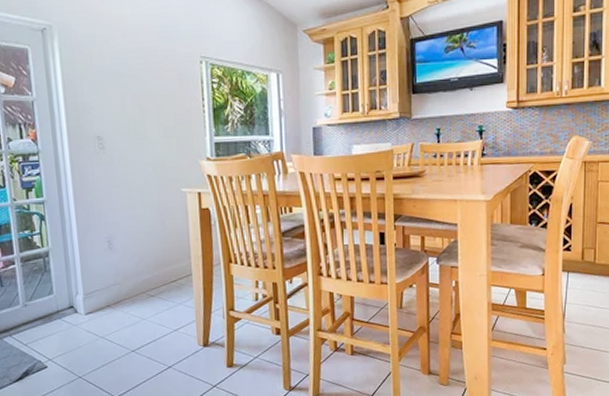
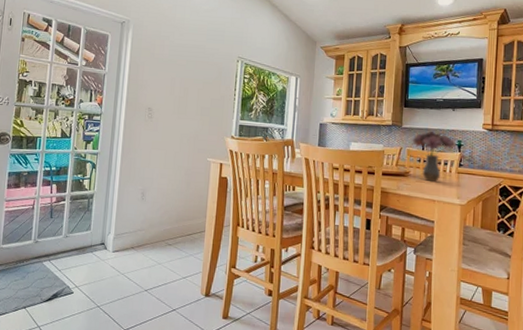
flower arrangement: none [423,118,477,179] -> present [411,130,457,181]

